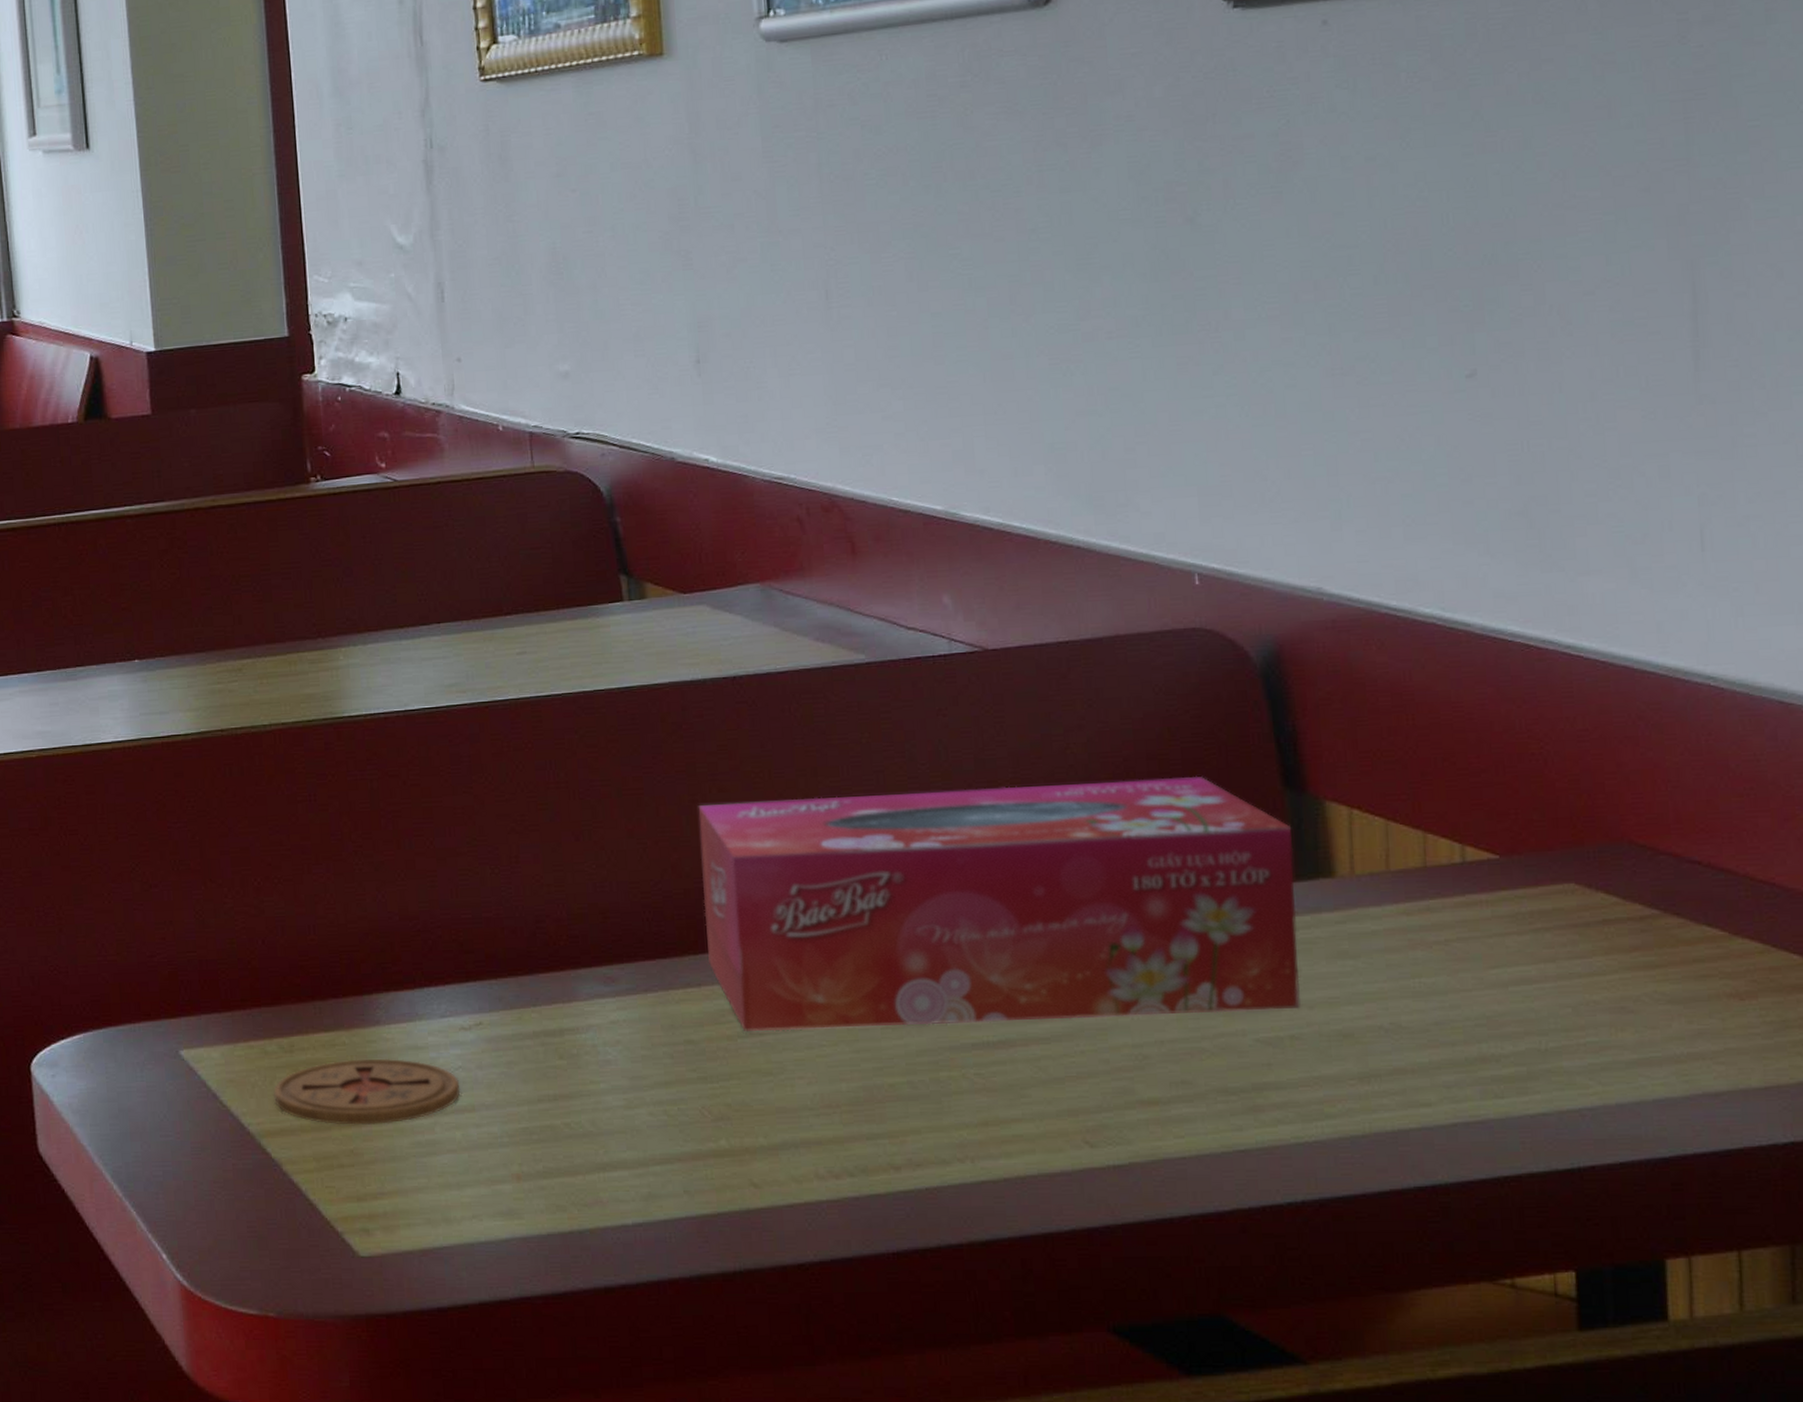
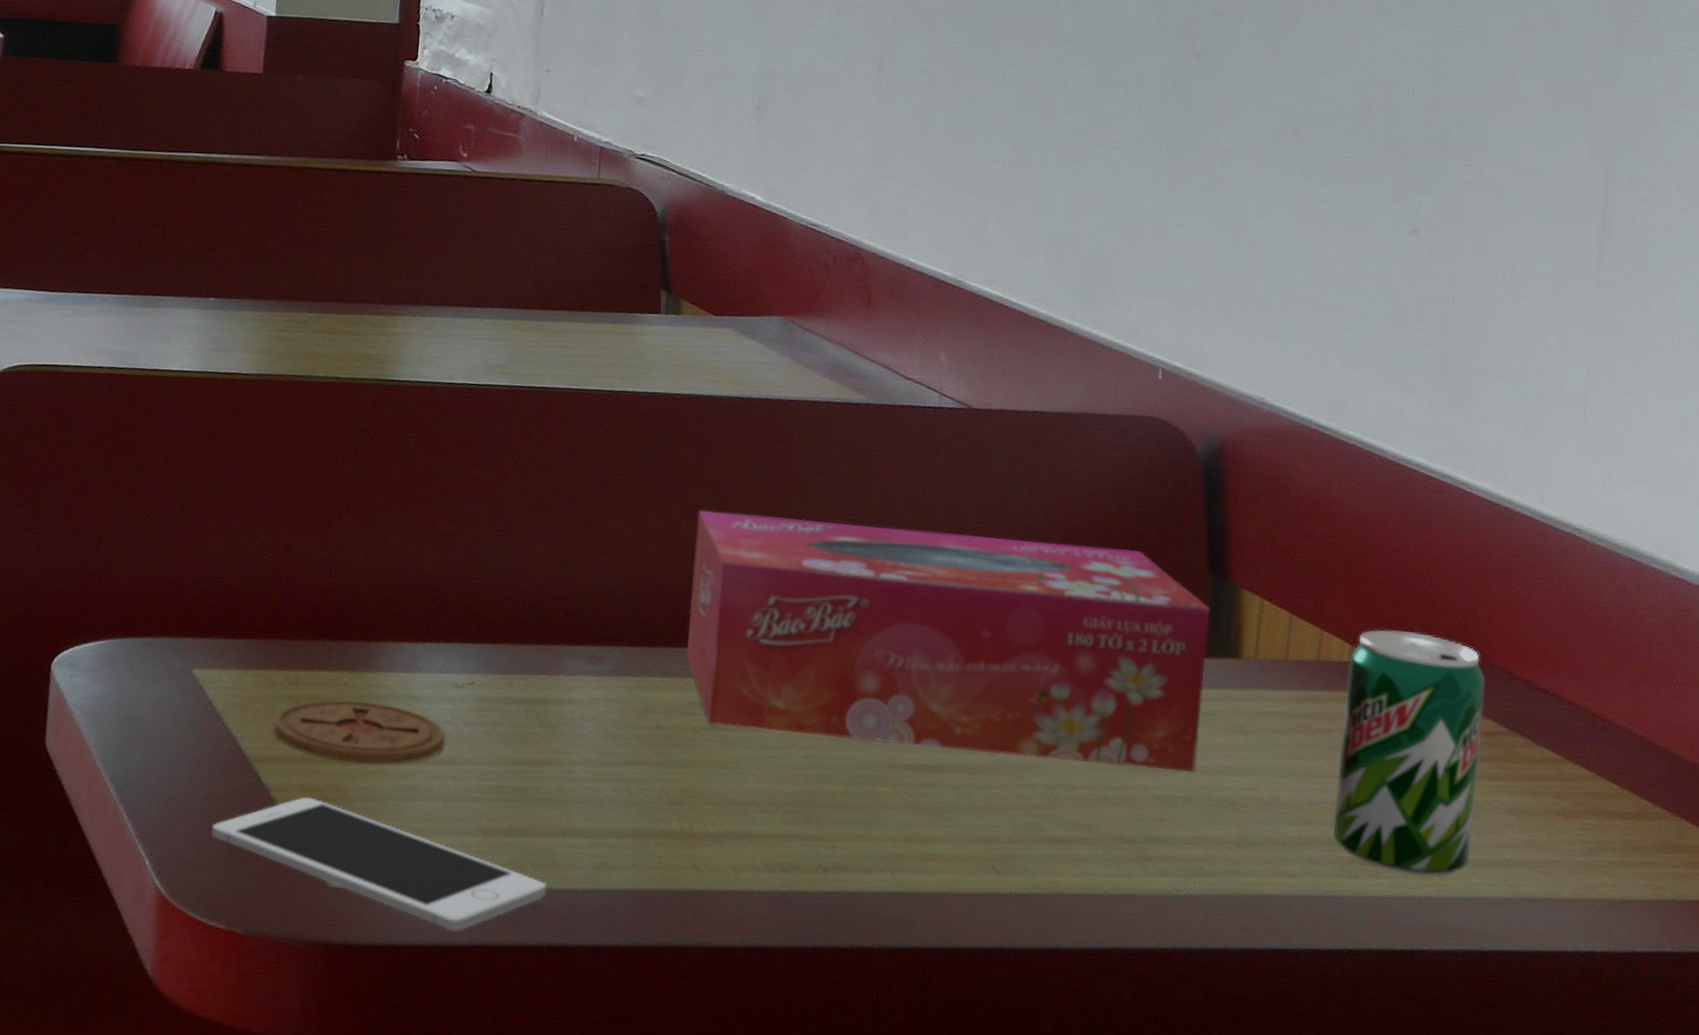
cell phone: none [226,1166,595,1285] -> present [211,797,547,931]
soda can: none [1460,819,1634,1086] -> present [1333,630,1485,877]

